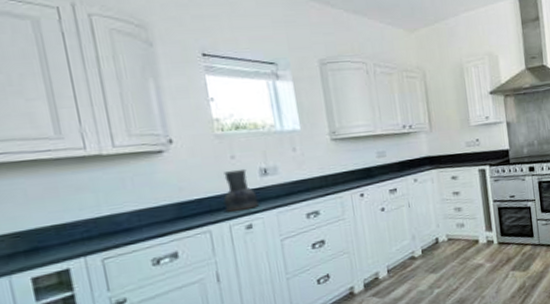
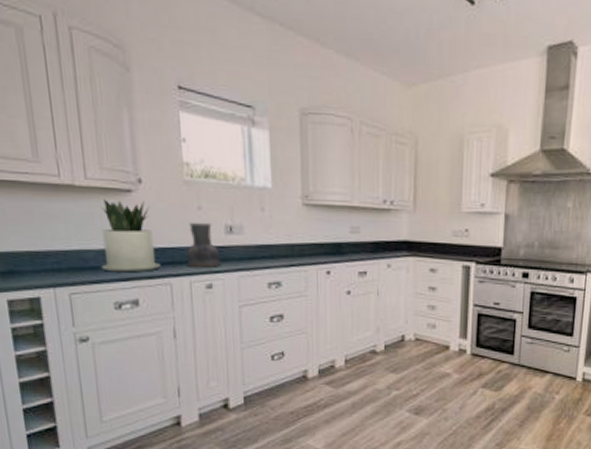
planter: none [132,158,199,231] -> present [101,199,161,273]

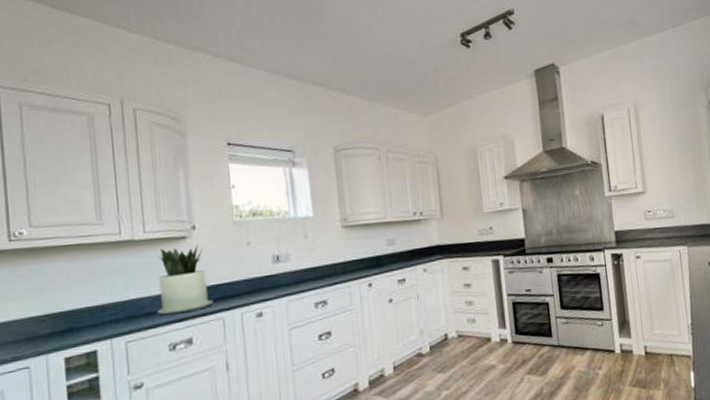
vase: present [186,222,221,269] -> none [237,255,270,299]

